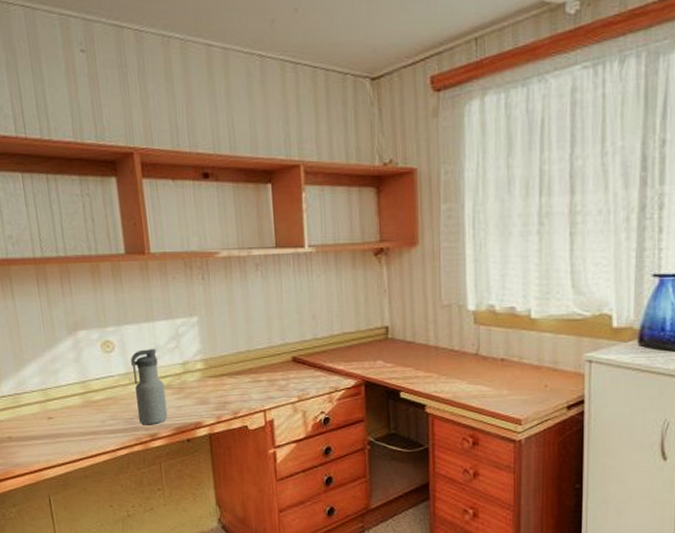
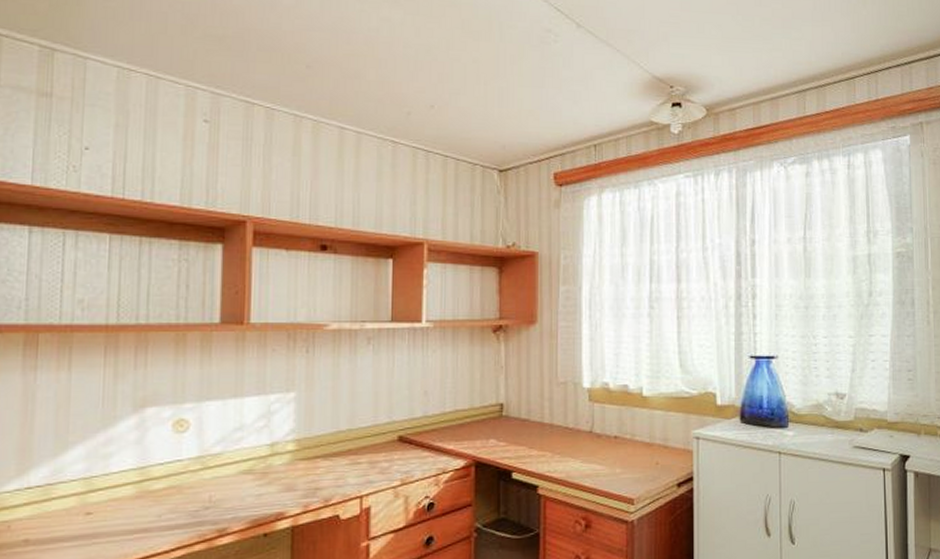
water bottle: present [131,349,168,425] -> none [206,428,245,519]

